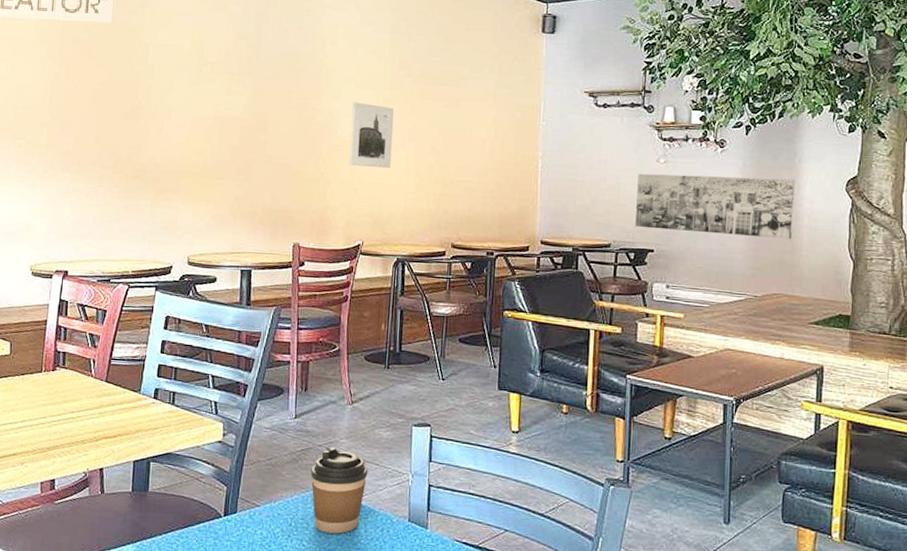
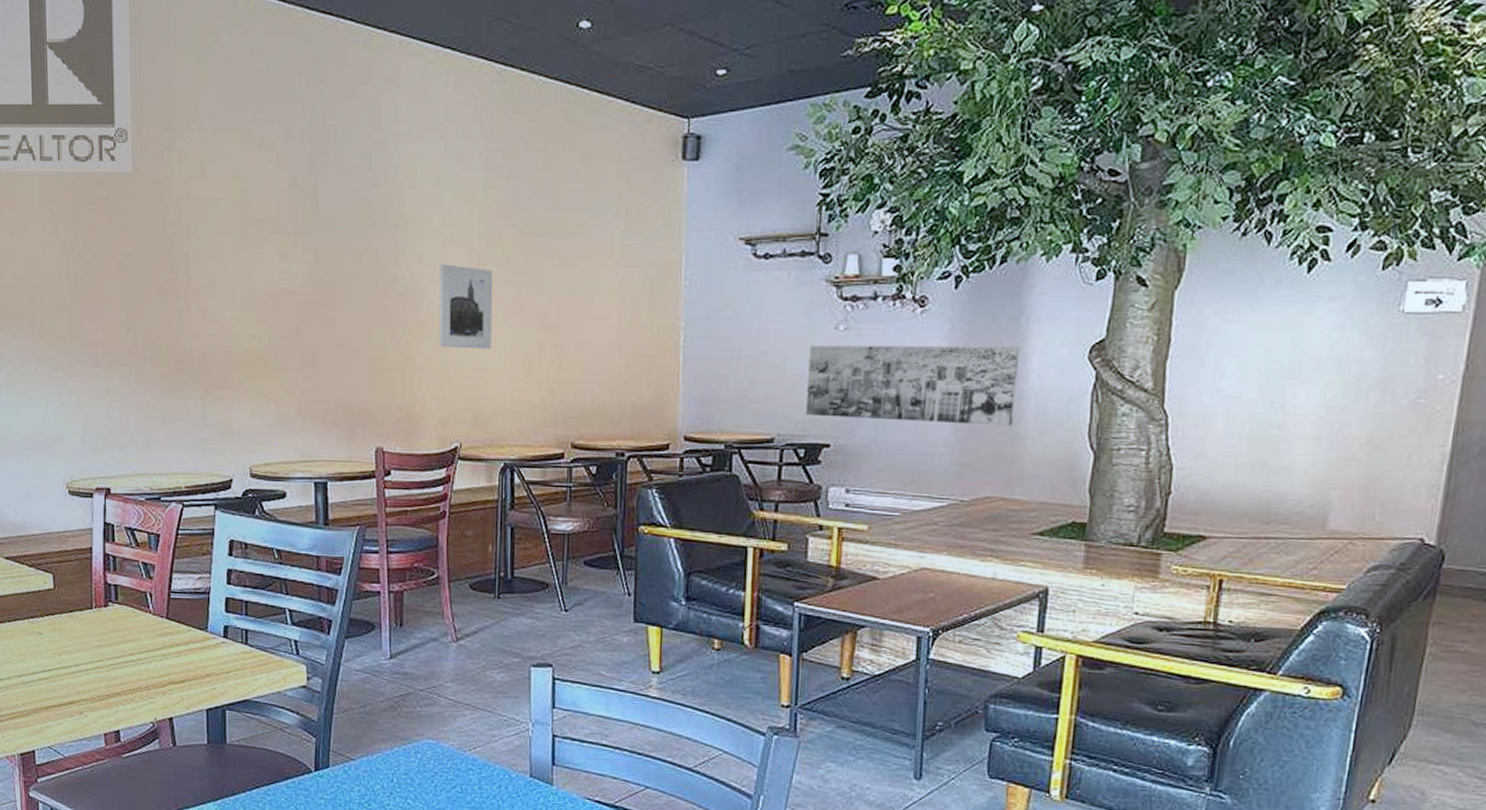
coffee cup: present [311,447,369,534] -> none [412,691,480,791]

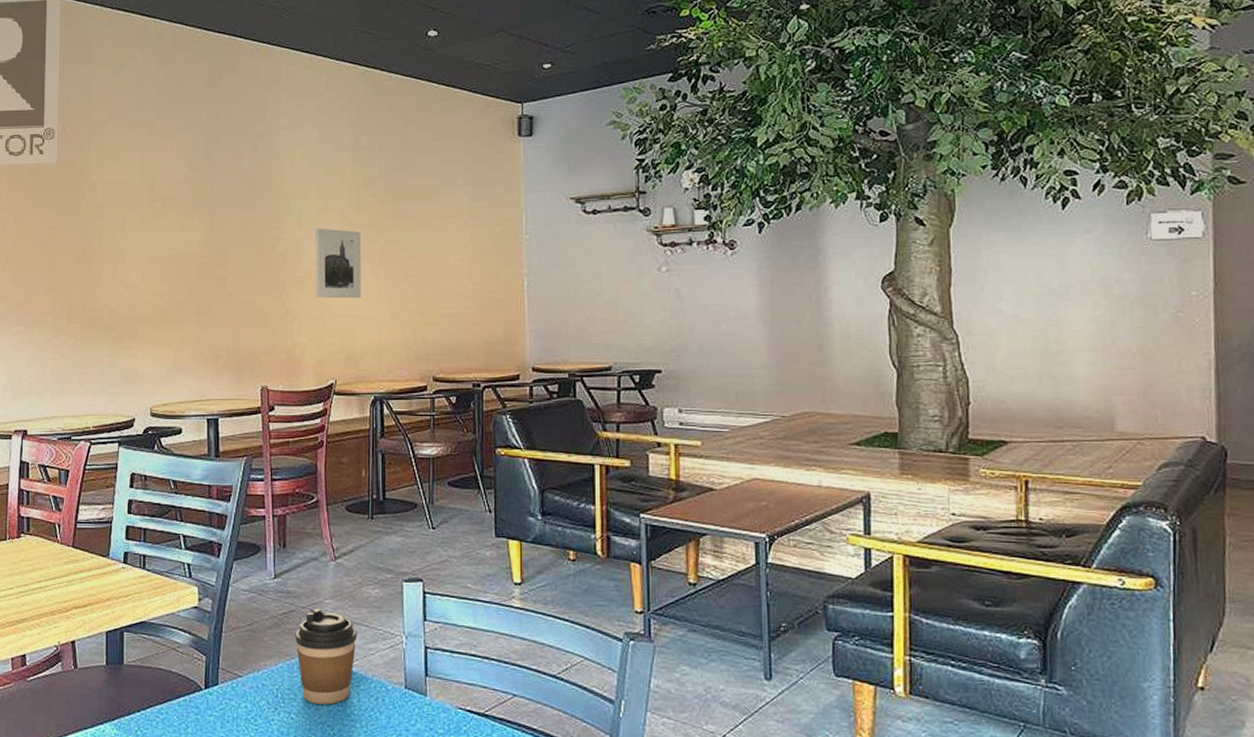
coffee cup: none [412,691,480,791] -> present [295,608,357,705]
wall art: present [806,345,1021,426] -> none [638,279,821,349]

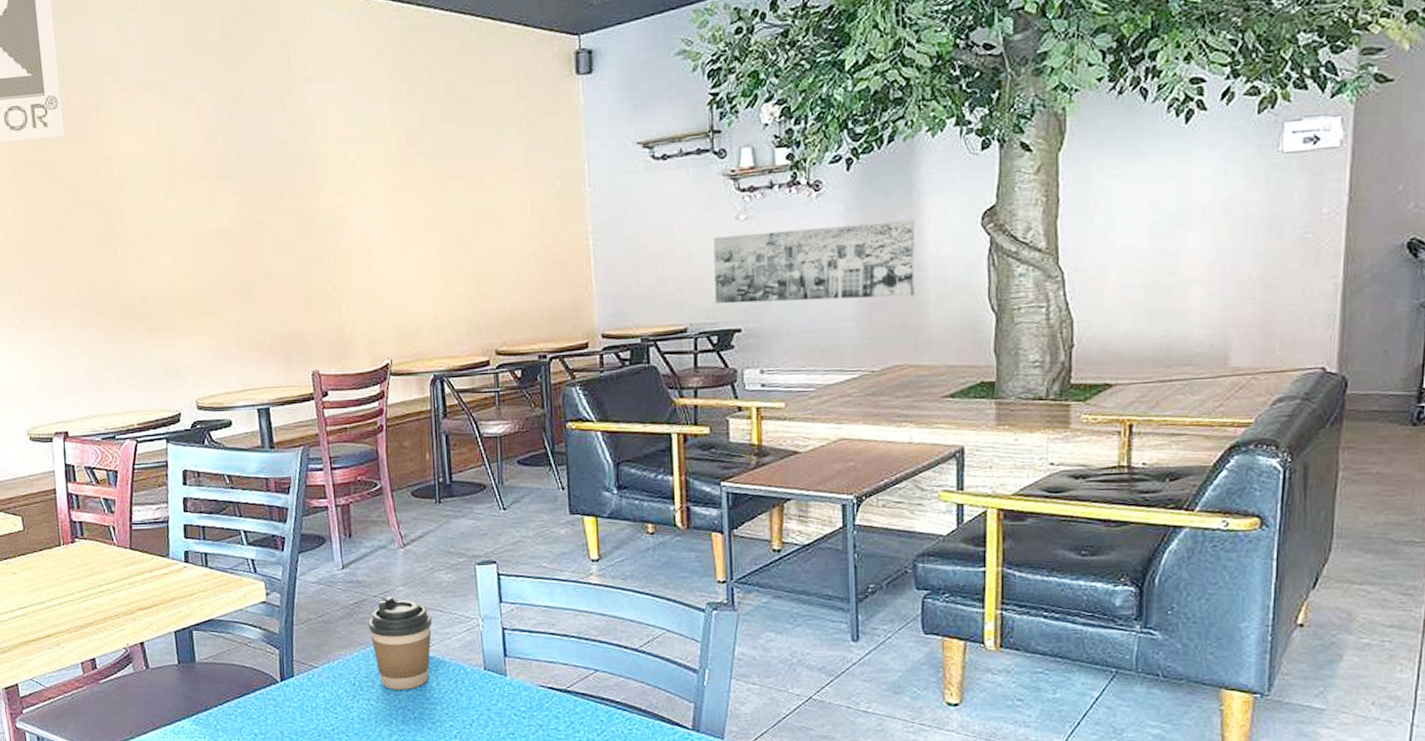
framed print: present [315,228,361,299] -> none [357,193,413,271]
wall art: none [638,279,821,349] -> present [714,219,915,304]

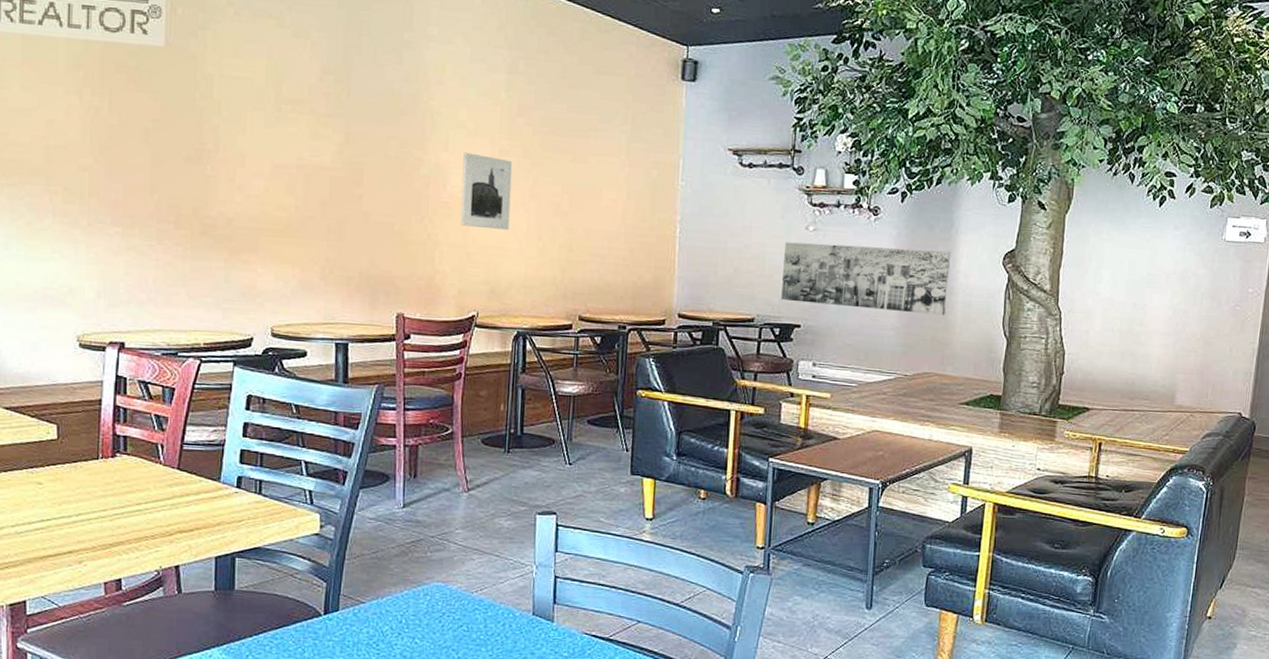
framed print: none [357,193,413,271] -> present [460,152,513,231]
coffee cup: present [368,596,433,690] -> none [422,538,488,630]

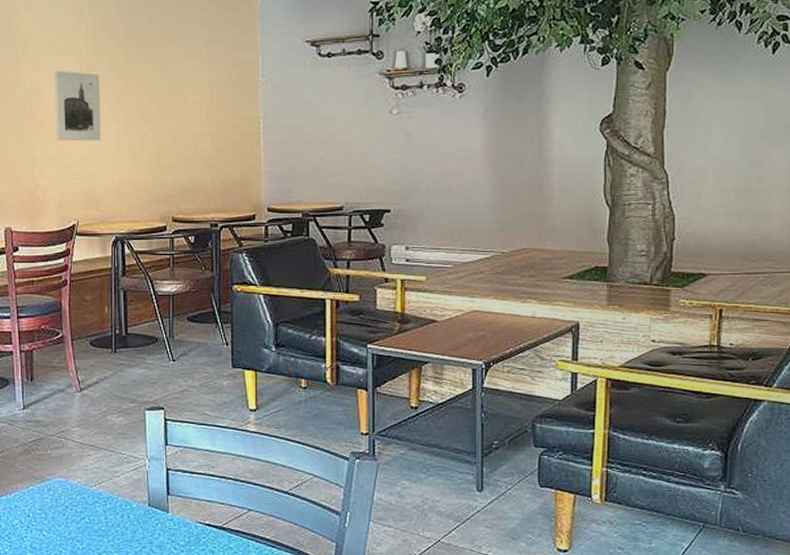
wall art: present [781,242,952,315] -> none [369,121,544,189]

